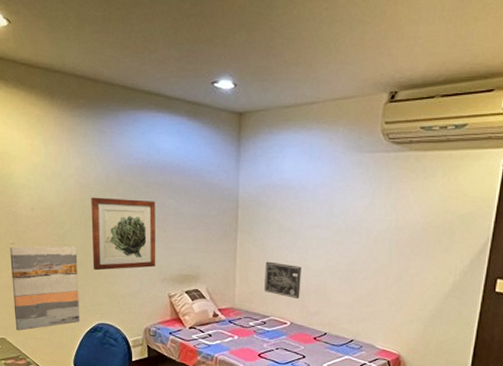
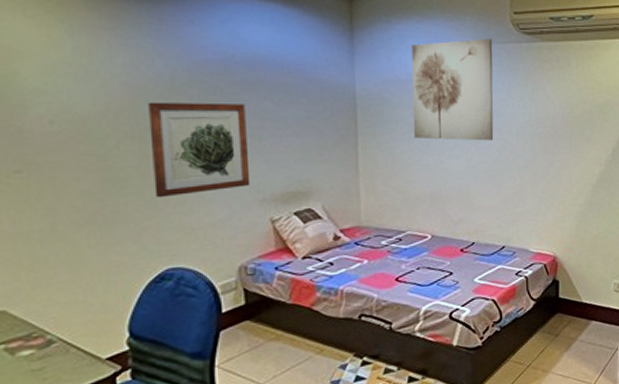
wall art: present [10,245,80,331] -> none [12,167,138,296]
wall art: present [264,261,301,299] -> none [395,167,440,207]
wall art: none [283,148,362,244] -> present [411,39,494,141]

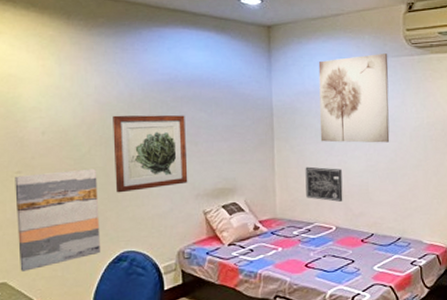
wall art: none [12,167,138,296] -> present [15,168,101,271]
wall art: none [395,167,440,207] -> present [305,166,343,202]

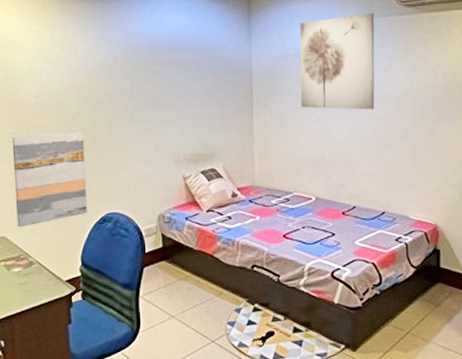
wall art: present [113,115,188,193] -> none [98,79,169,156]
wall art: present [305,166,343,202] -> none [284,133,324,171]

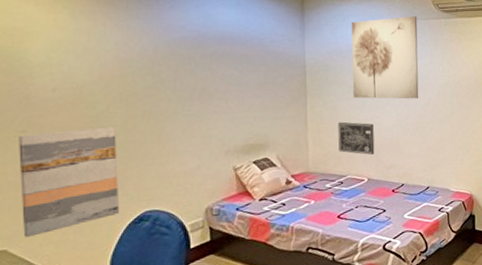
wall art: none [284,133,324,171] -> present [338,122,375,155]

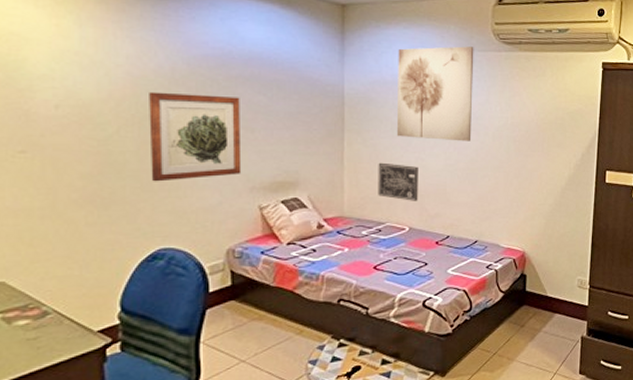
wall art: present [19,126,120,237] -> none [17,152,131,269]
wall art: none [135,71,217,151] -> present [149,91,242,182]

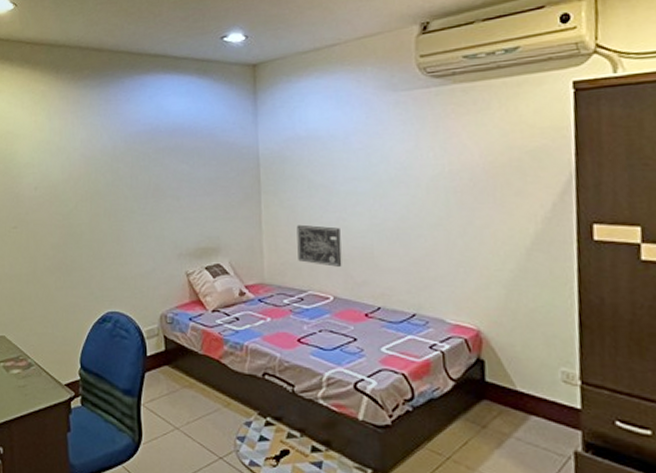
wall art: present [149,91,242,182] -> none [97,167,170,250]
wall art: present [396,46,474,142] -> none [311,87,400,197]

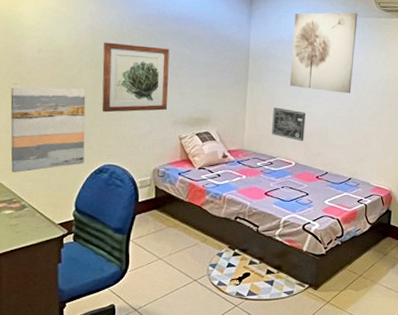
wall art: none [12,224,87,326] -> present [10,87,86,173]
wall art: none [97,167,170,250] -> present [102,42,170,113]
wall art: none [311,87,400,197] -> present [289,12,358,94]

